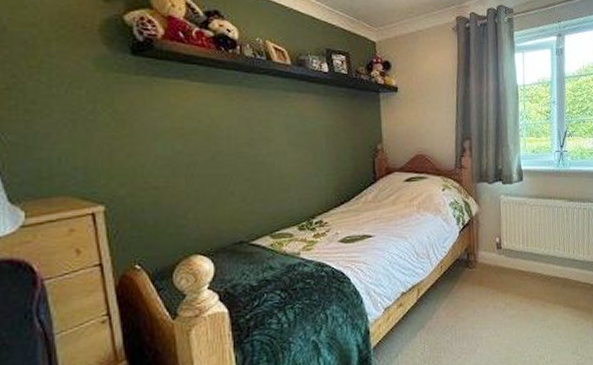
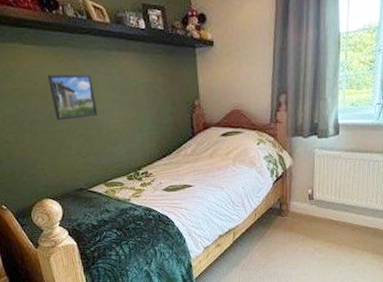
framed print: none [216,113,269,163] -> present [48,74,98,120]

